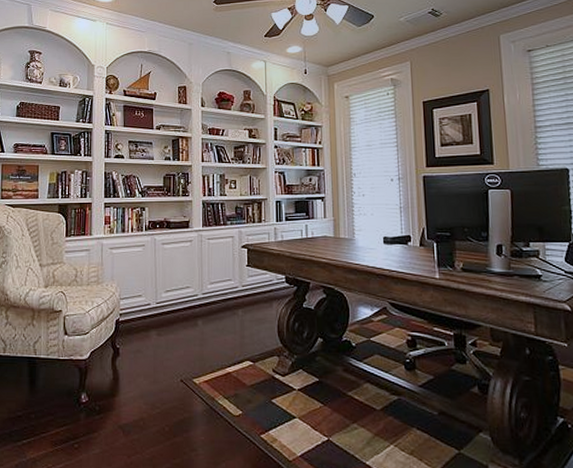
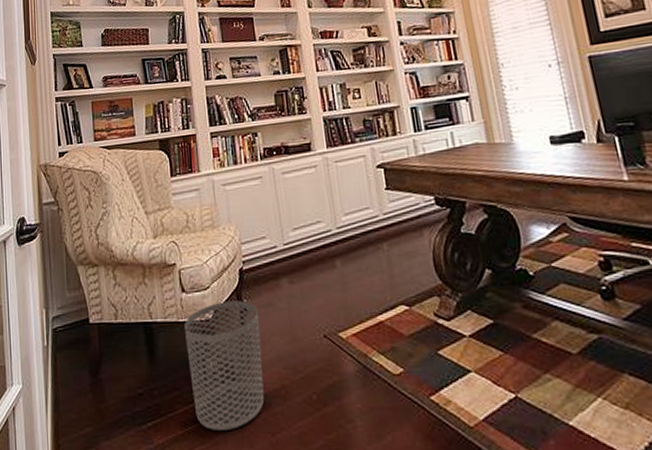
waste bin: none [63,345,128,451] -> present [184,300,265,430]

